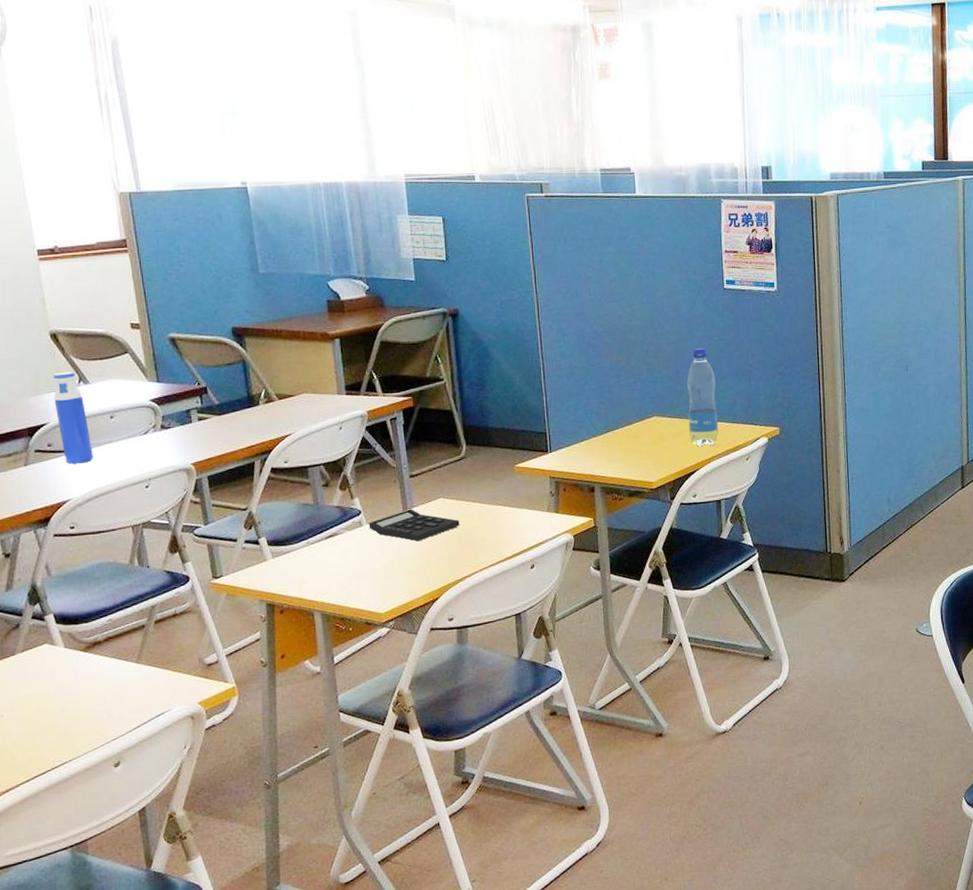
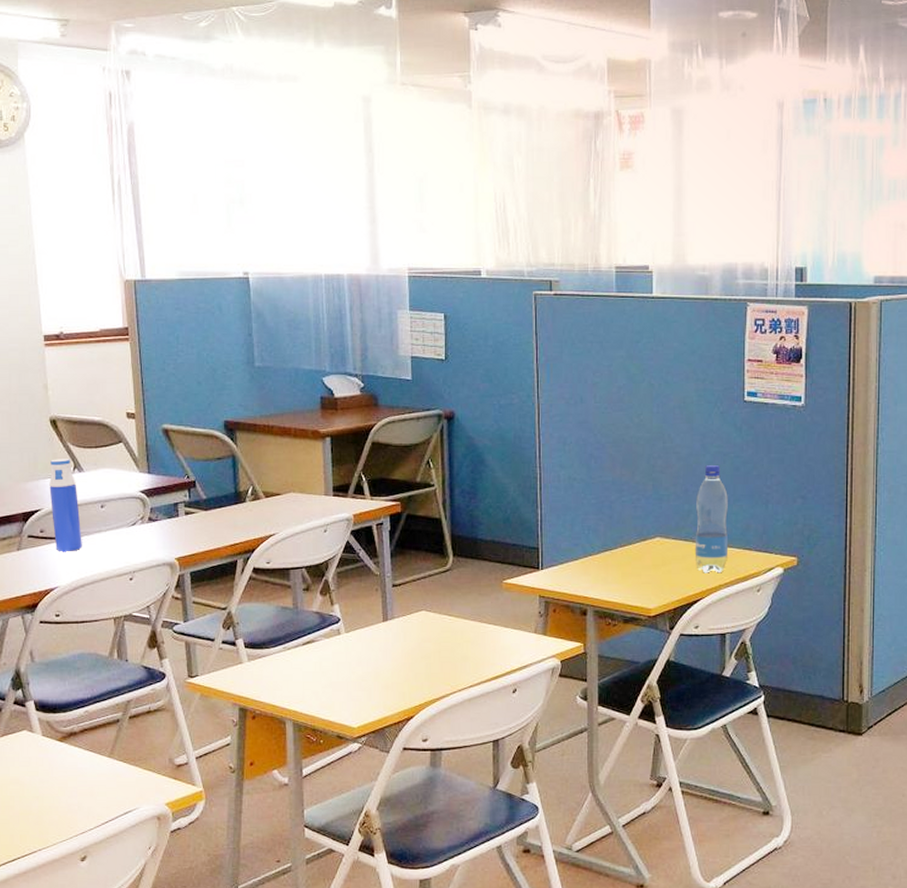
calculator: present [368,509,460,541] -> none [347,620,441,655]

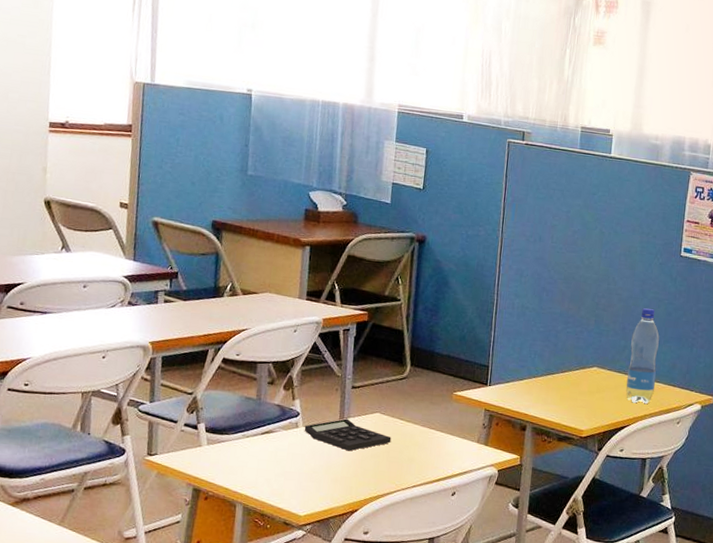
water bottle: present [49,459,82,551] -> none [33,237,63,326]
calculator: none [347,620,441,655] -> present [304,418,392,451]

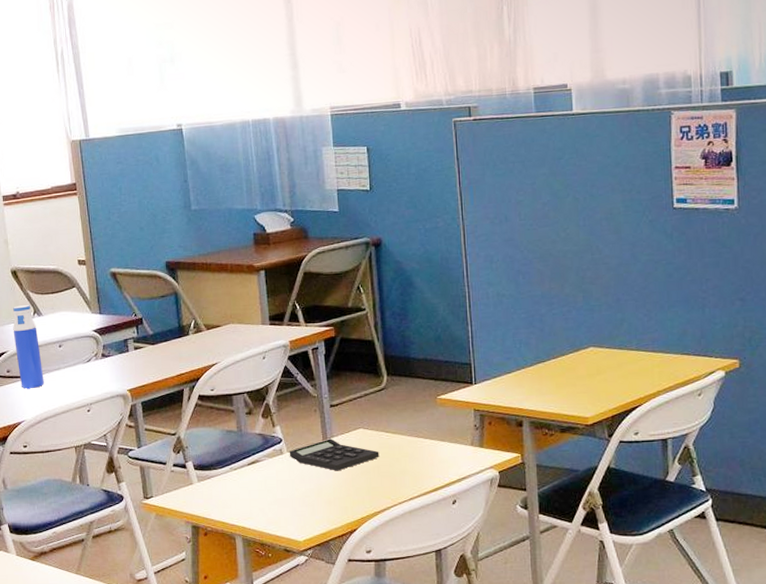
water bottle: none [33,237,63,326] -> present [13,305,44,389]
bottle: present [626,308,660,405] -> none [629,273,666,380]

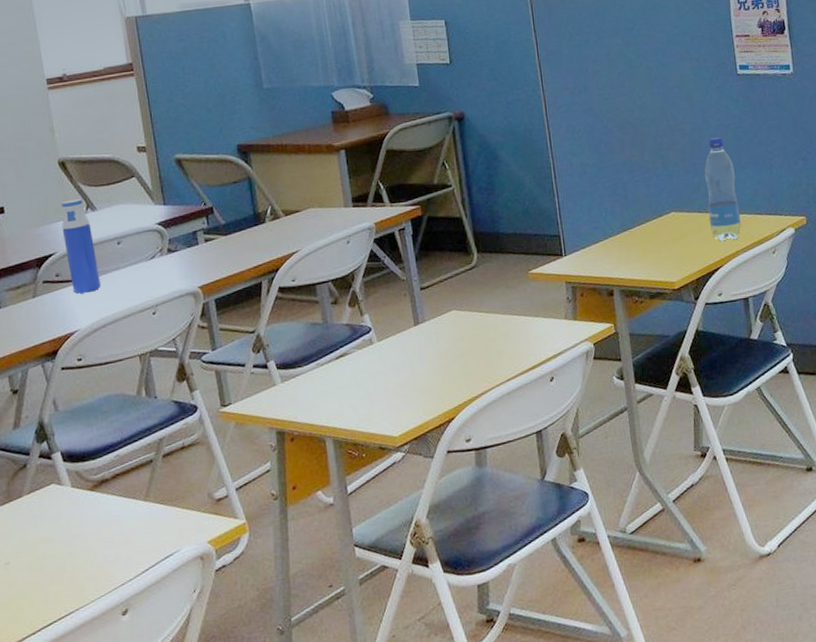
calculator: present [289,438,379,471] -> none [379,323,474,358]
bottle: none [629,273,666,380] -> present [704,137,741,242]

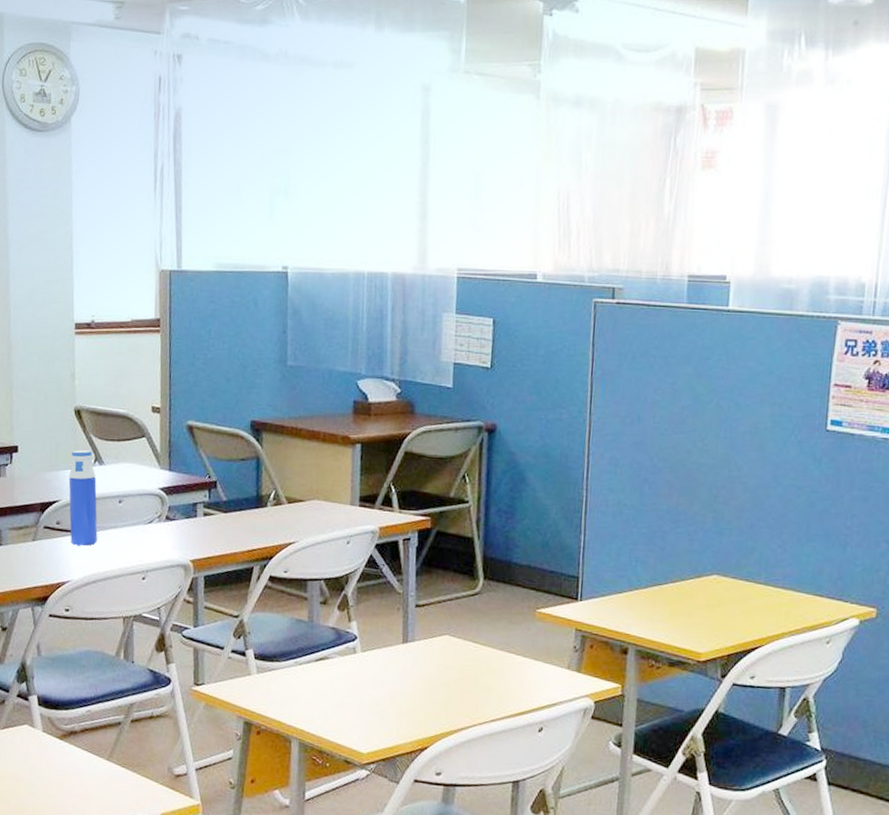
bottle: present [704,137,741,242] -> none [756,499,801,620]

